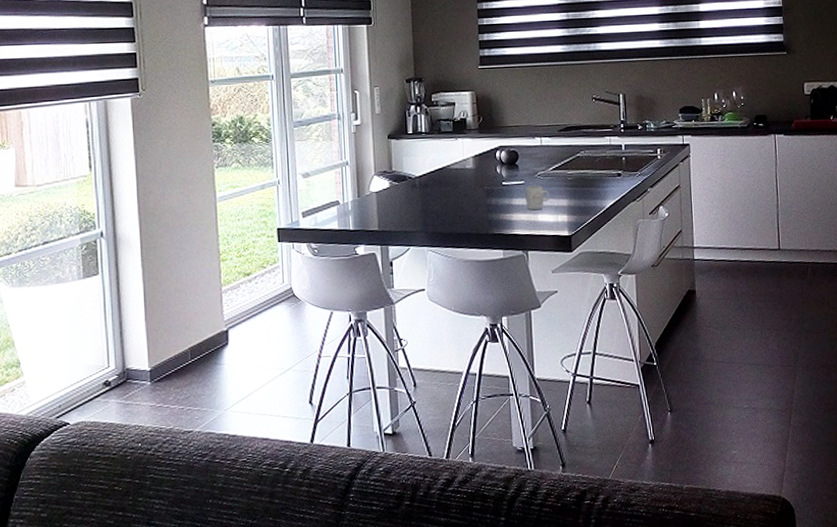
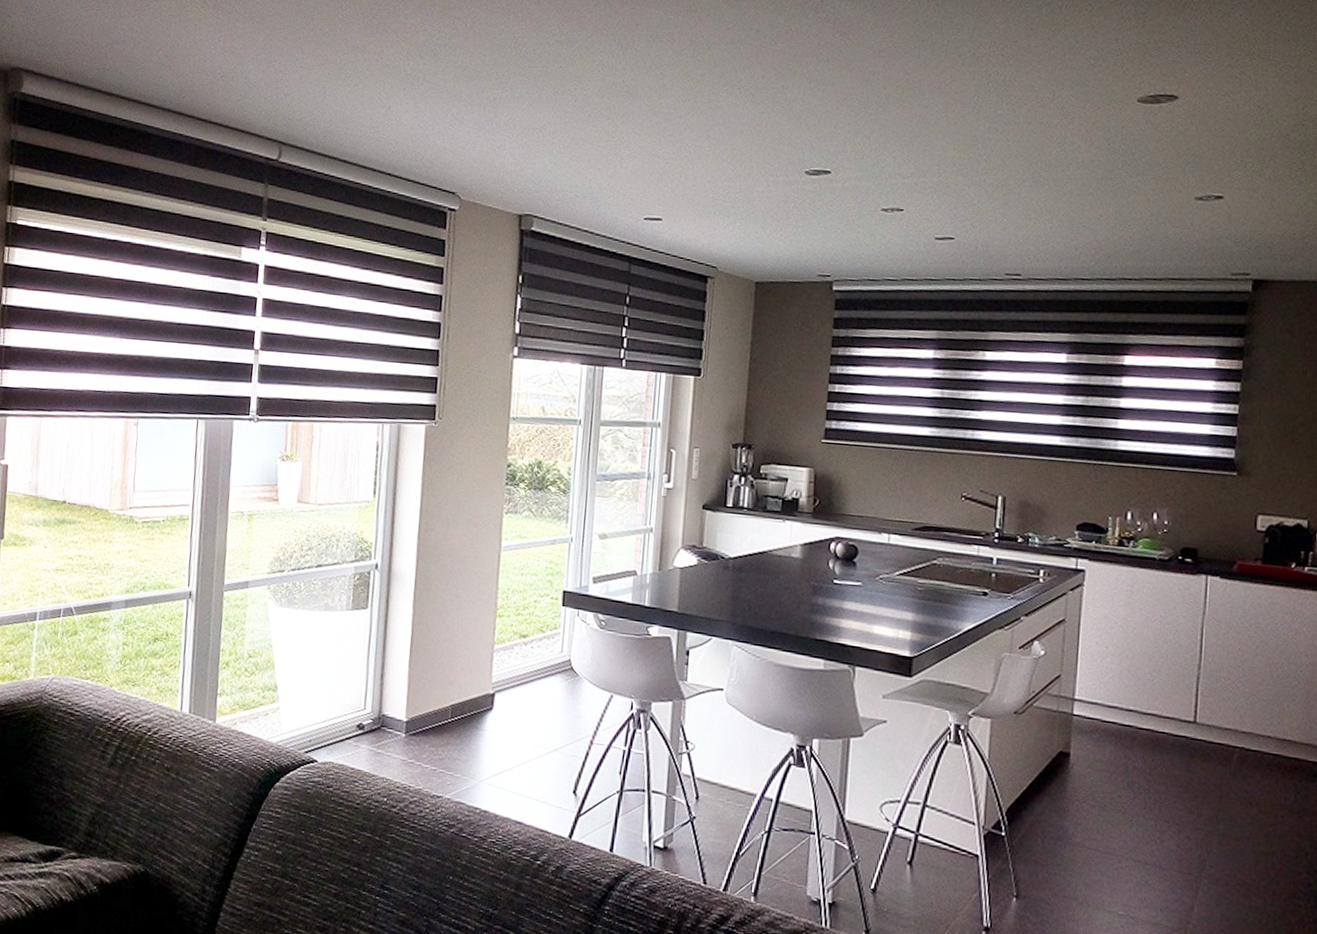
mug: present [525,185,549,211] -> none [860,589,891,620]

